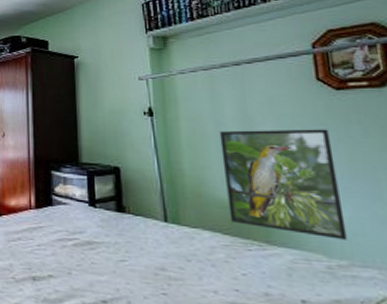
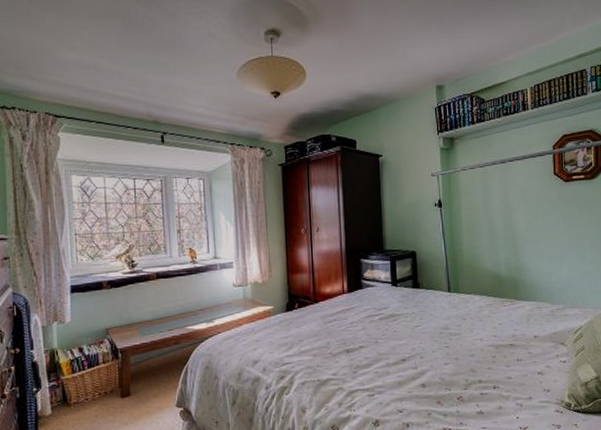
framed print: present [219,129,348,240] -> none [489,212,564,291]

